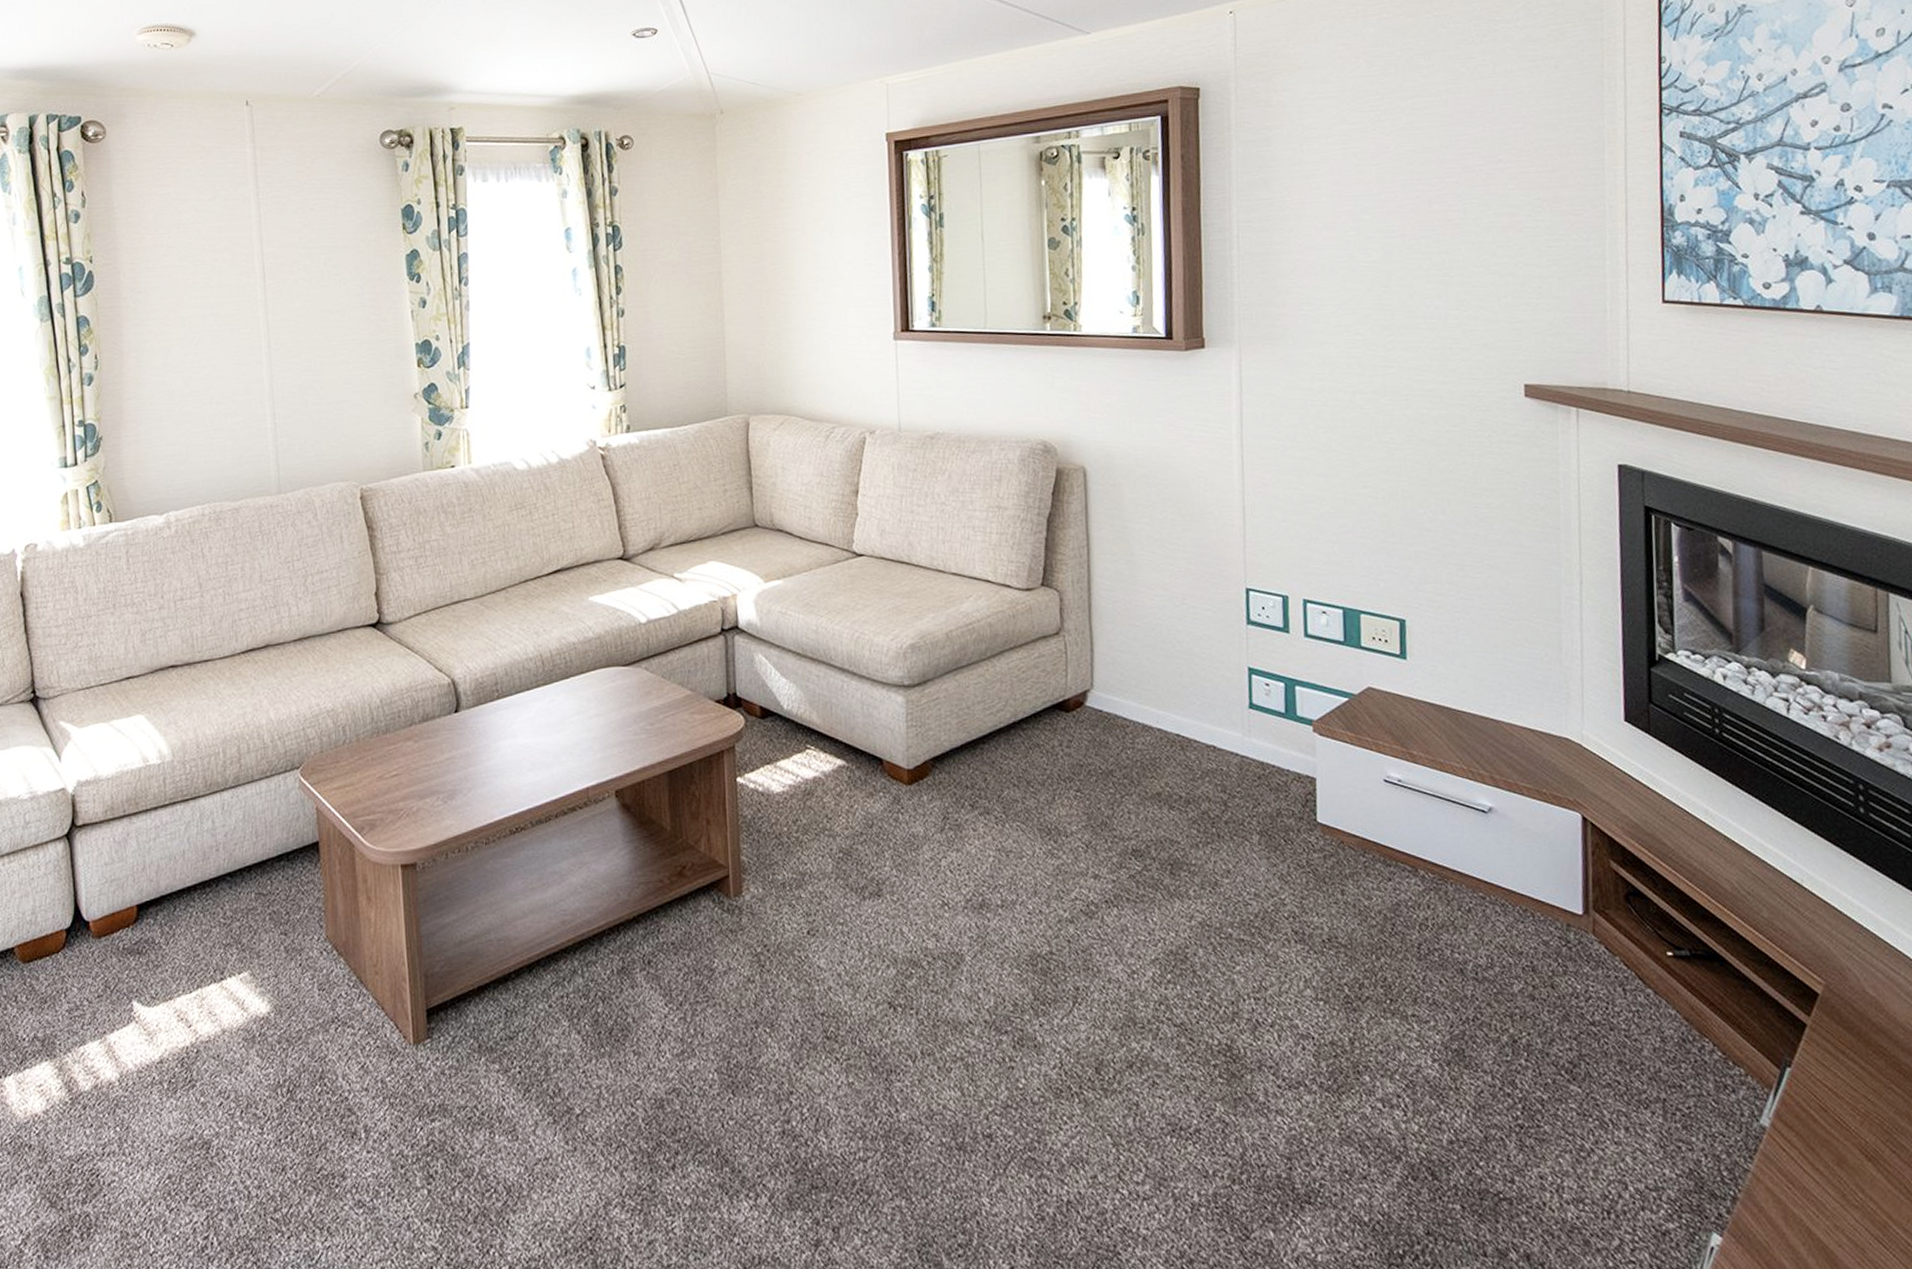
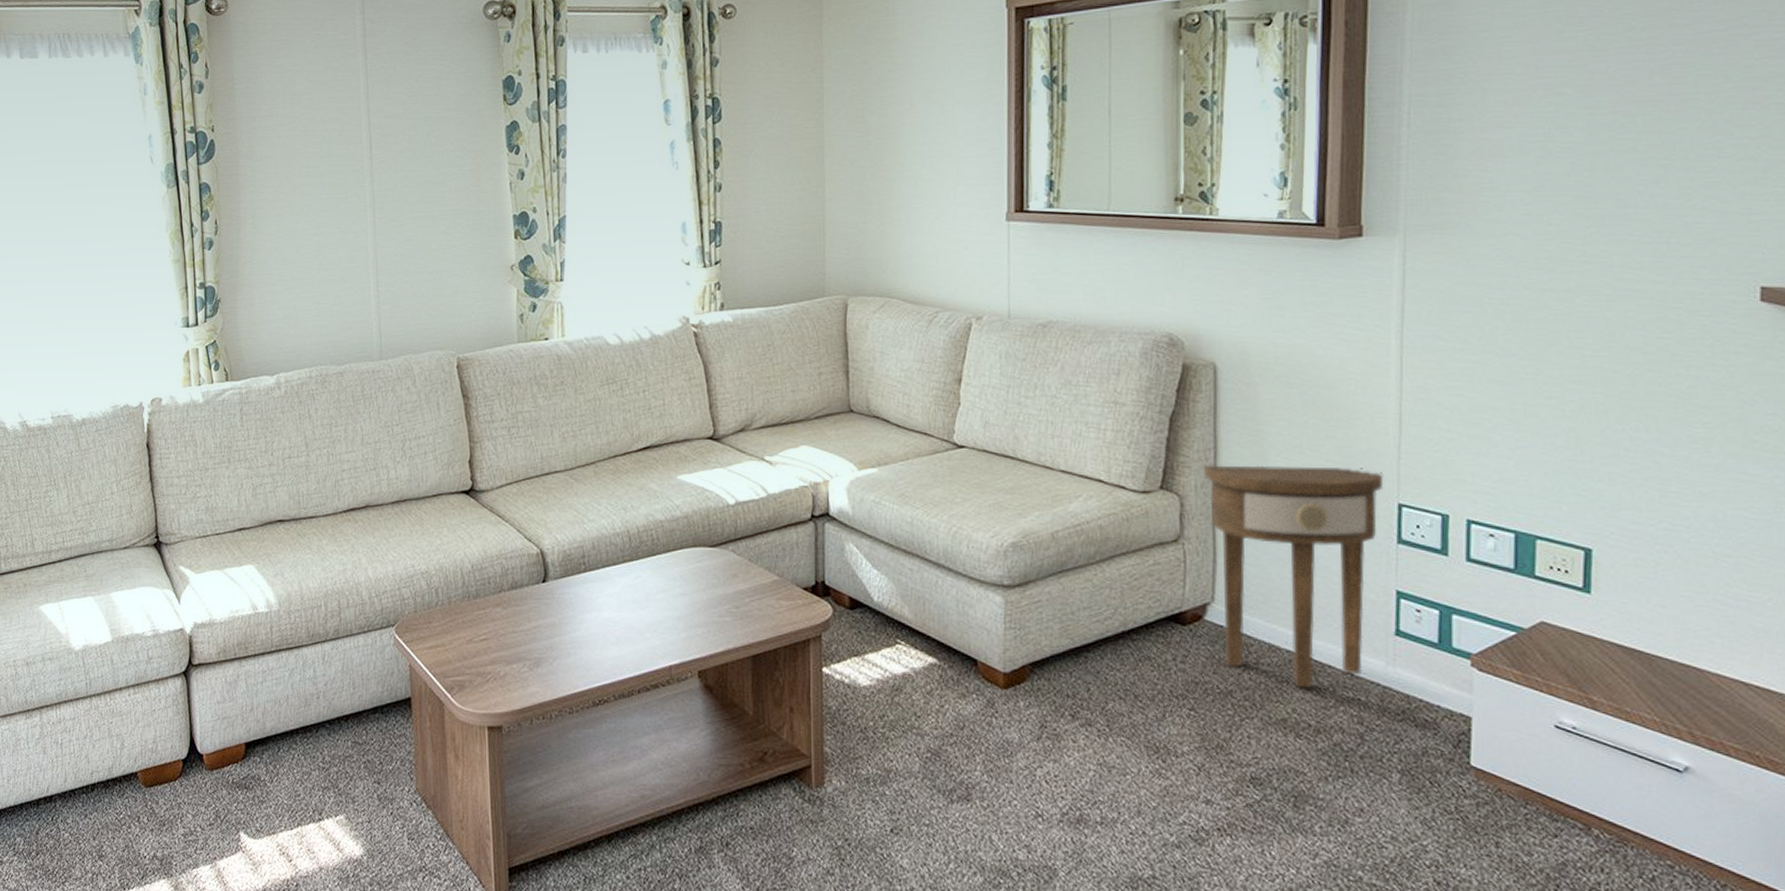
side table: none [1078,557,1233,763] -> present [1203,465,1384,688]

